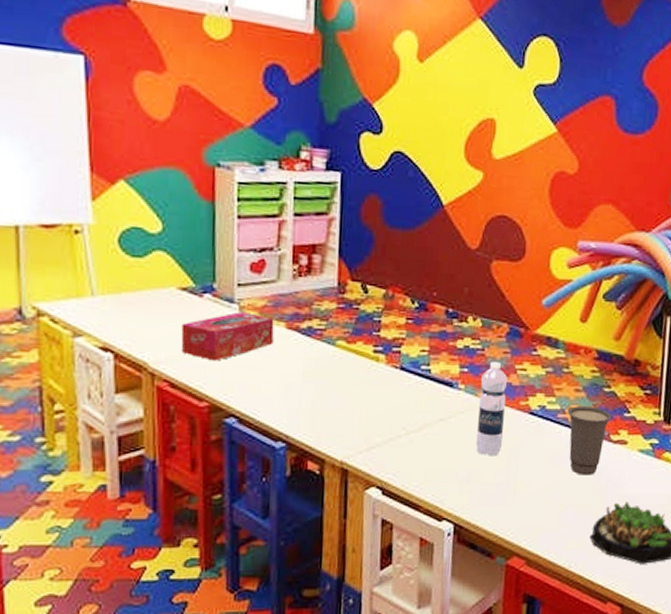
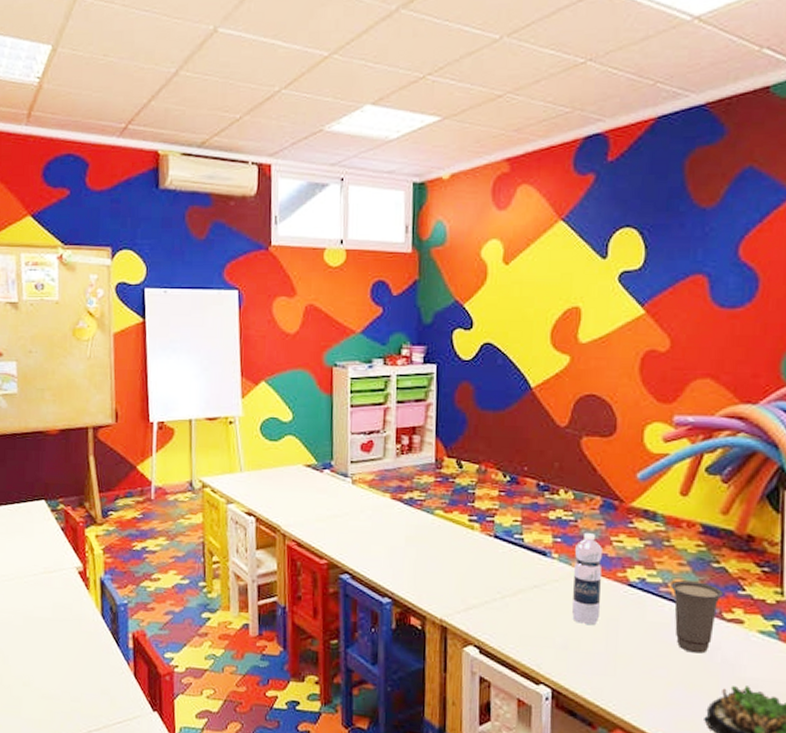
tissue box: present [181,312,274,361] -> none [306,485,381,526]

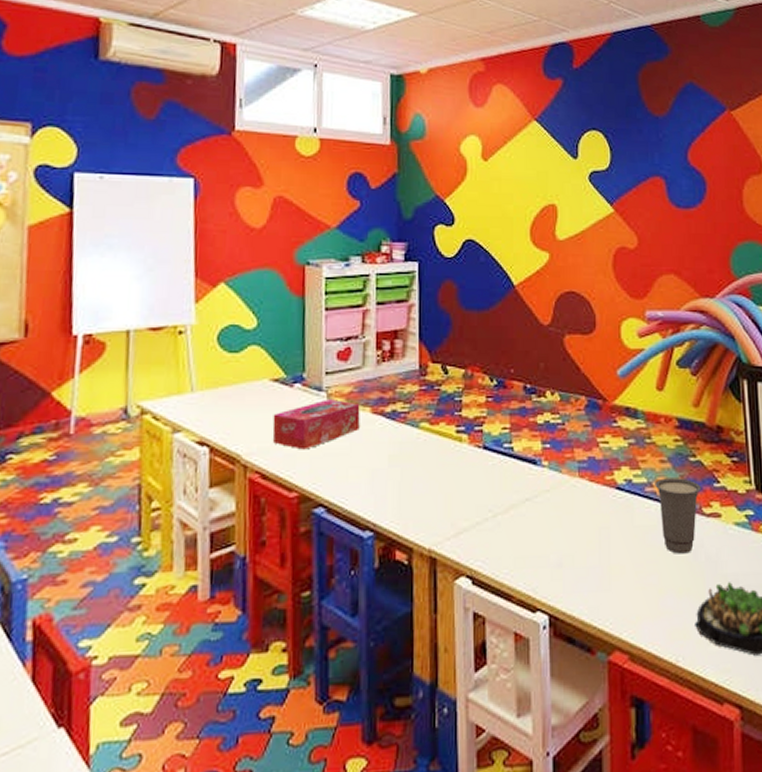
tissue box: none [306,485,381,526] -> present [272,399,360,450]
water bottle: present [571,533,603,625] -> none [564,436,592,537]

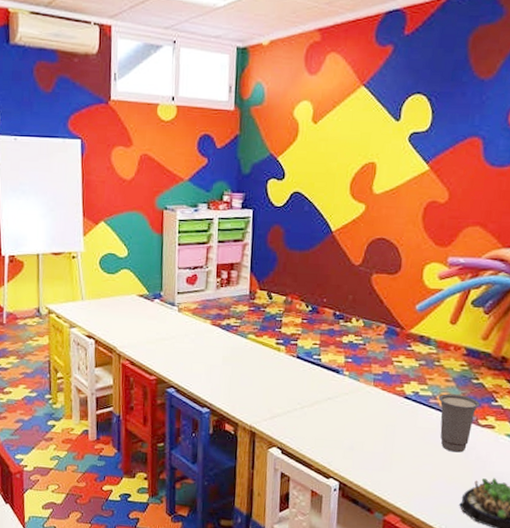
tissue box: present [272,399,360,450] -> none [138,312,203,347]

